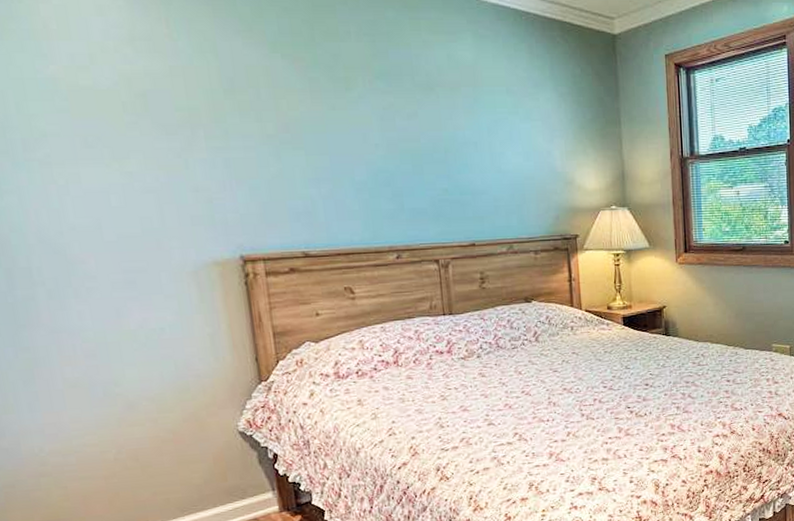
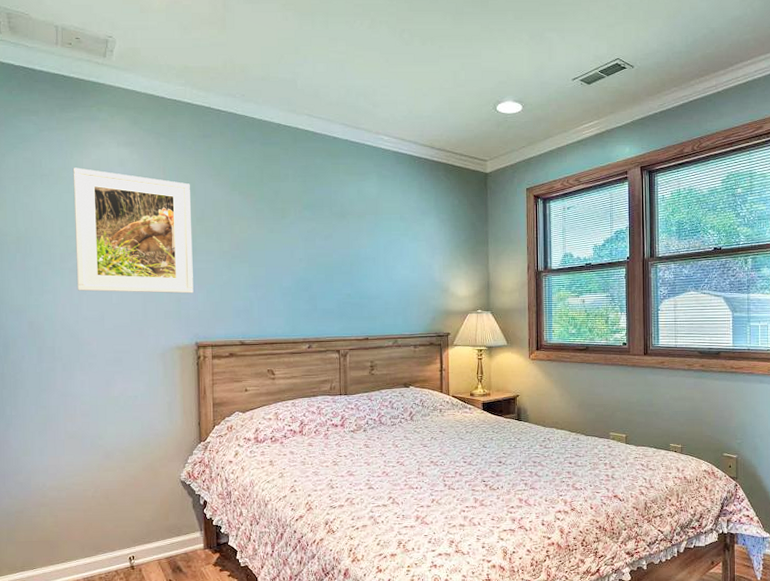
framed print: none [24,16,230,192] -> present [73,167,194,294]

